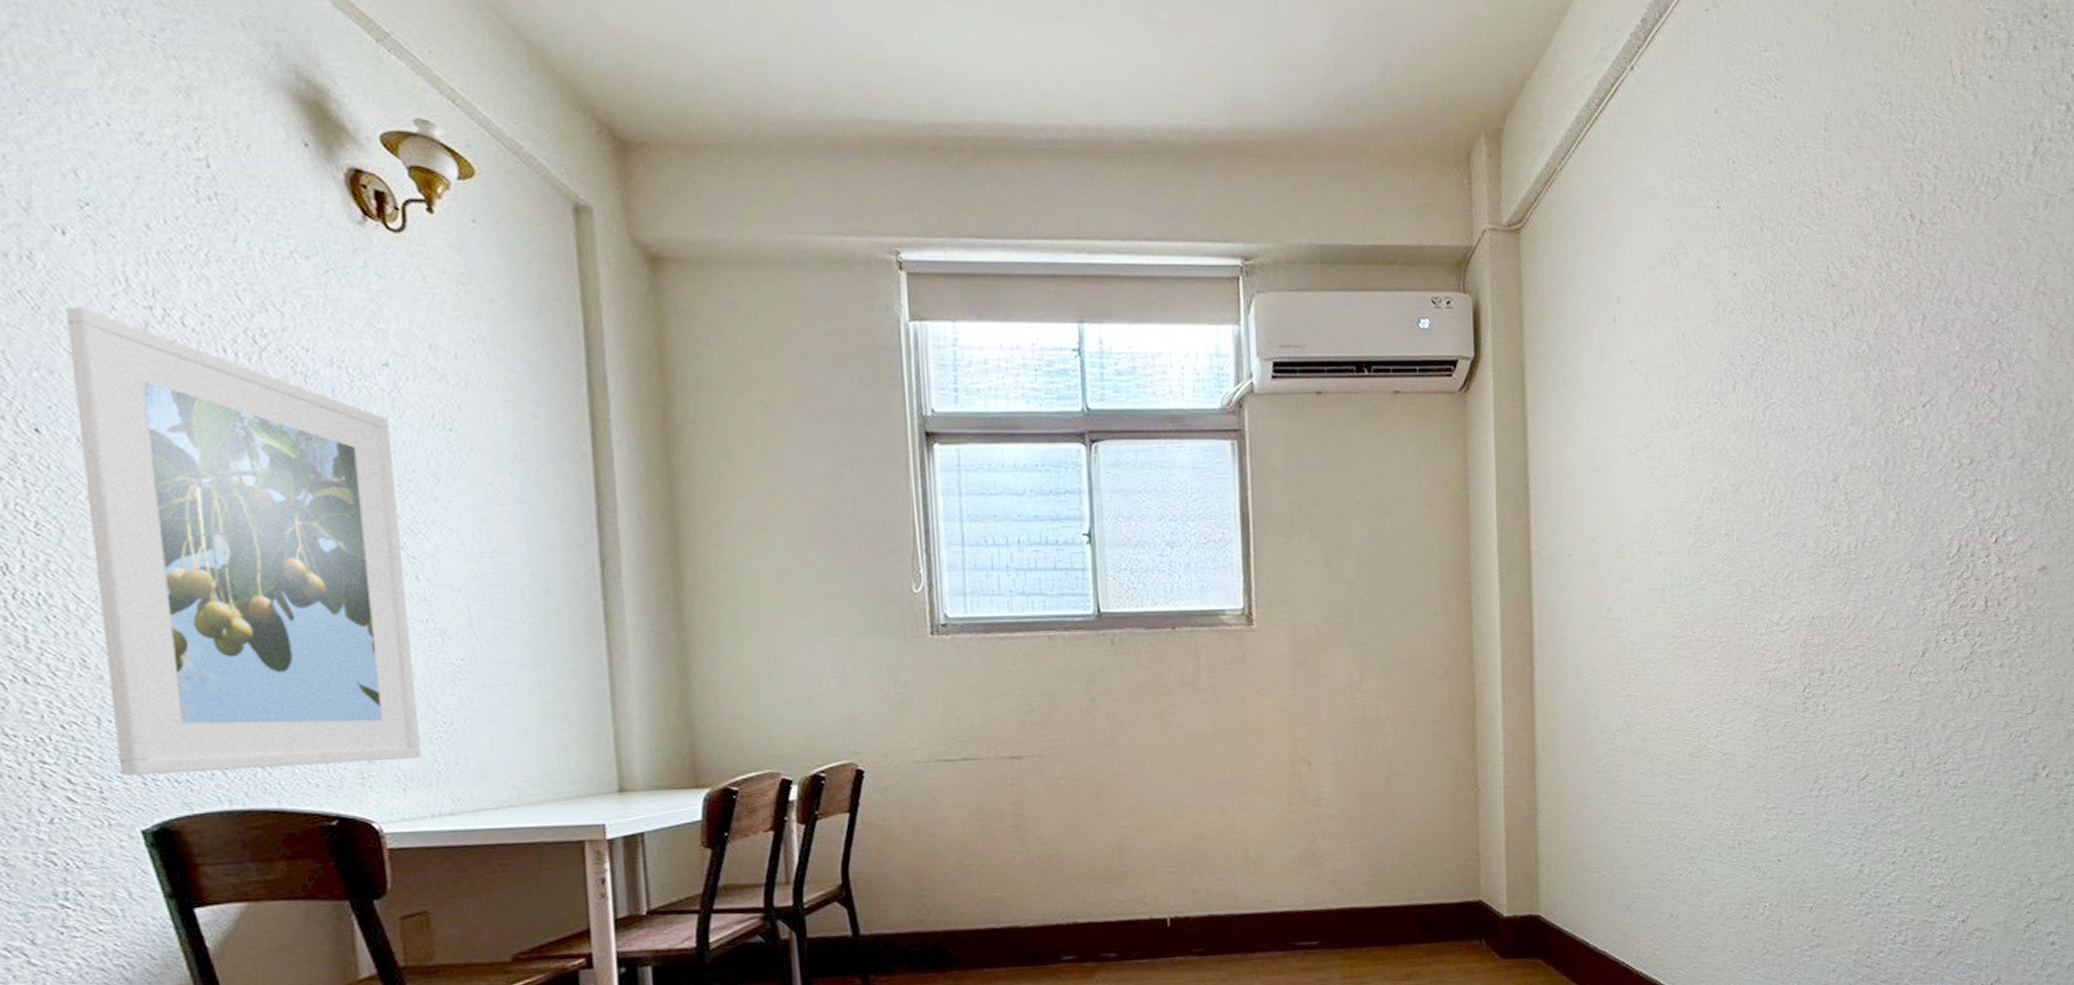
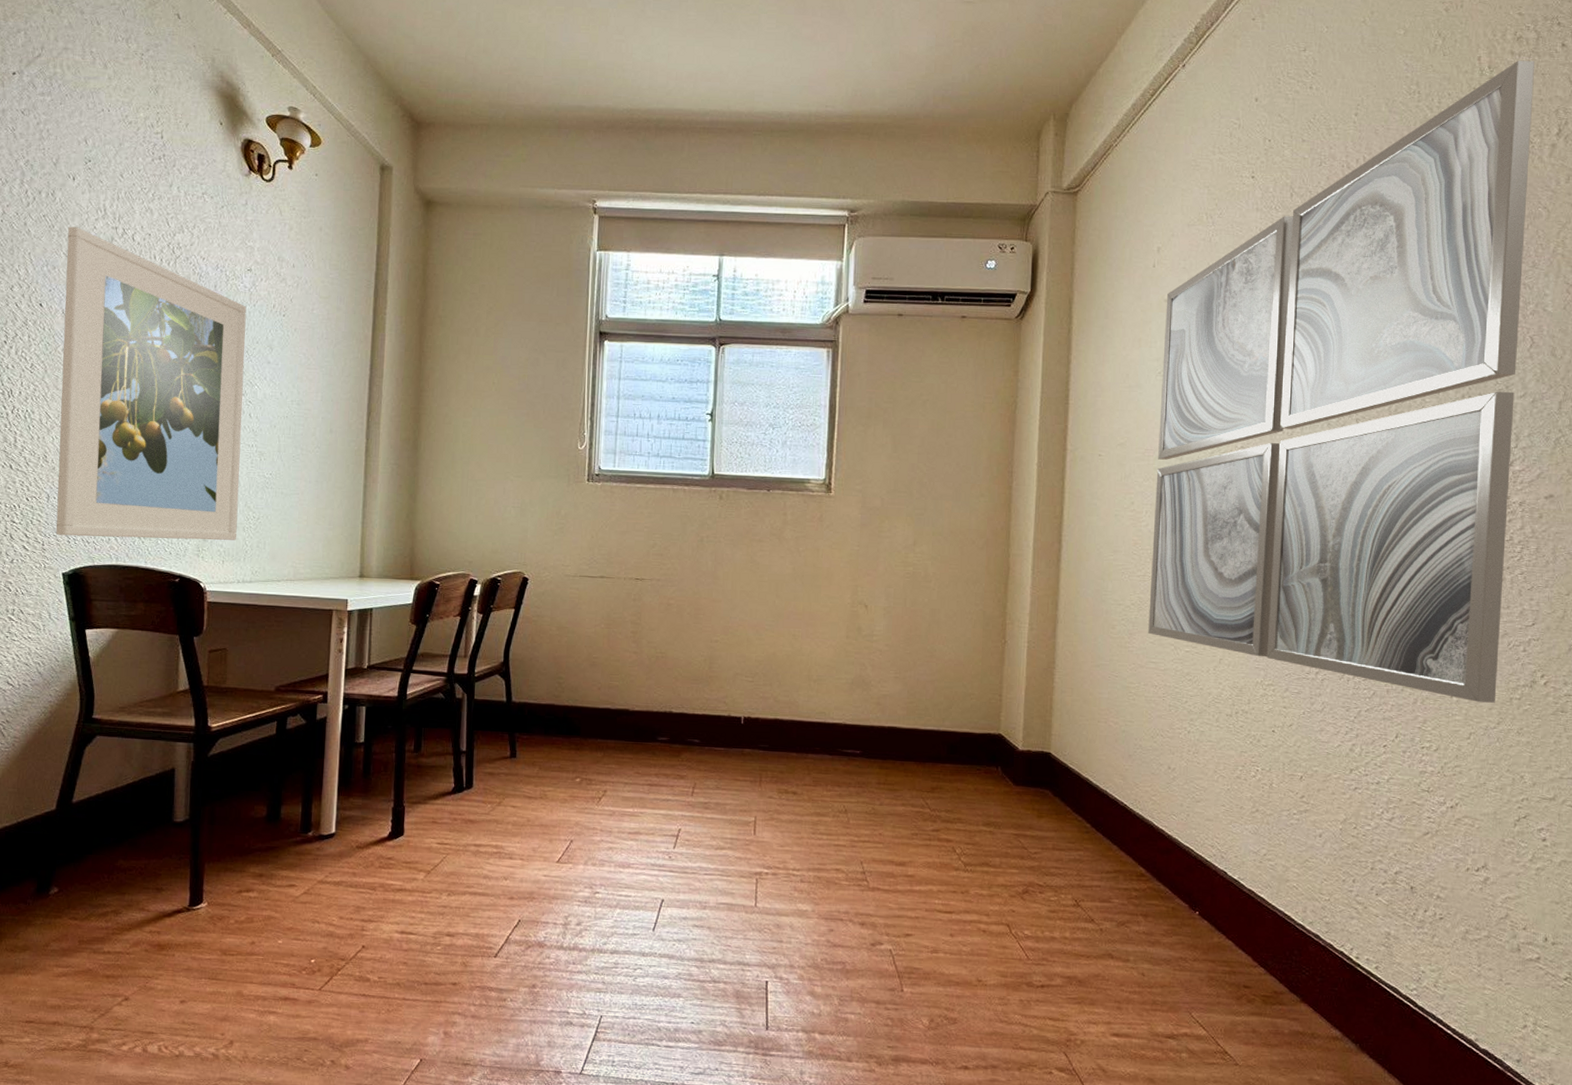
wall art: none [1631,64,2008,803] -> present [1148,60,1535,703]

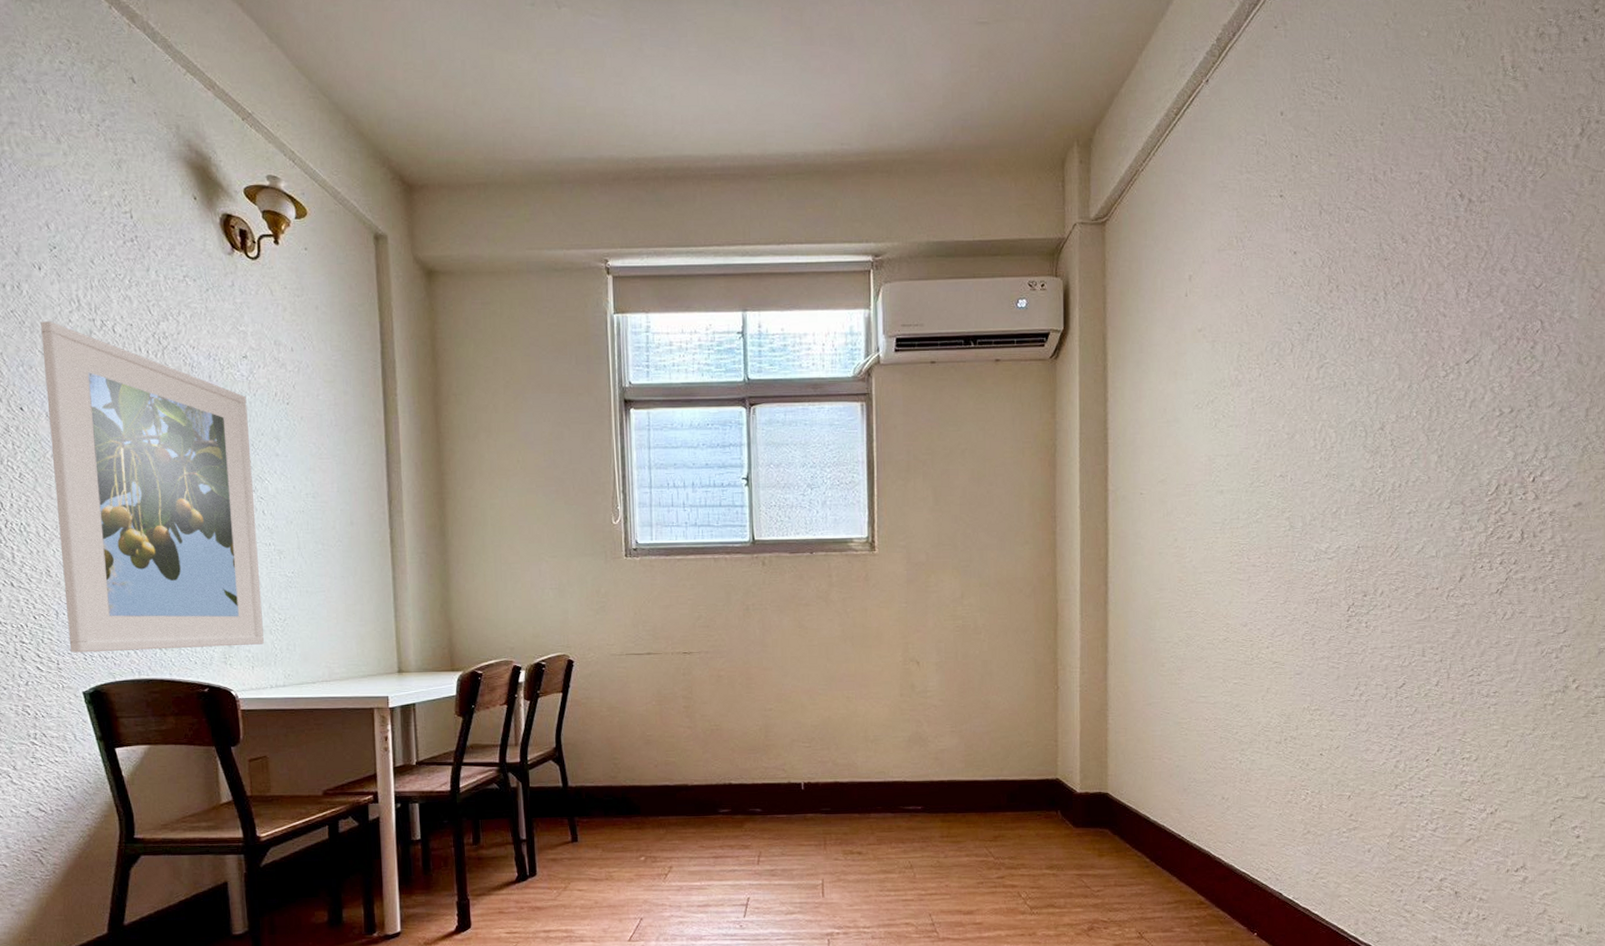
wall art: present [1148,60,1535,703] -> none [1197,57,1558,711]

